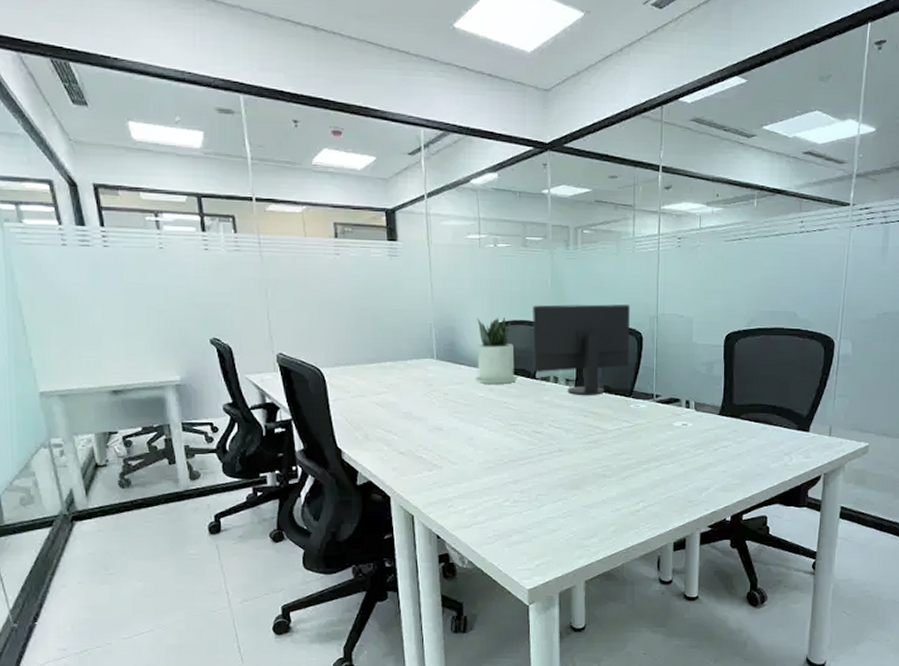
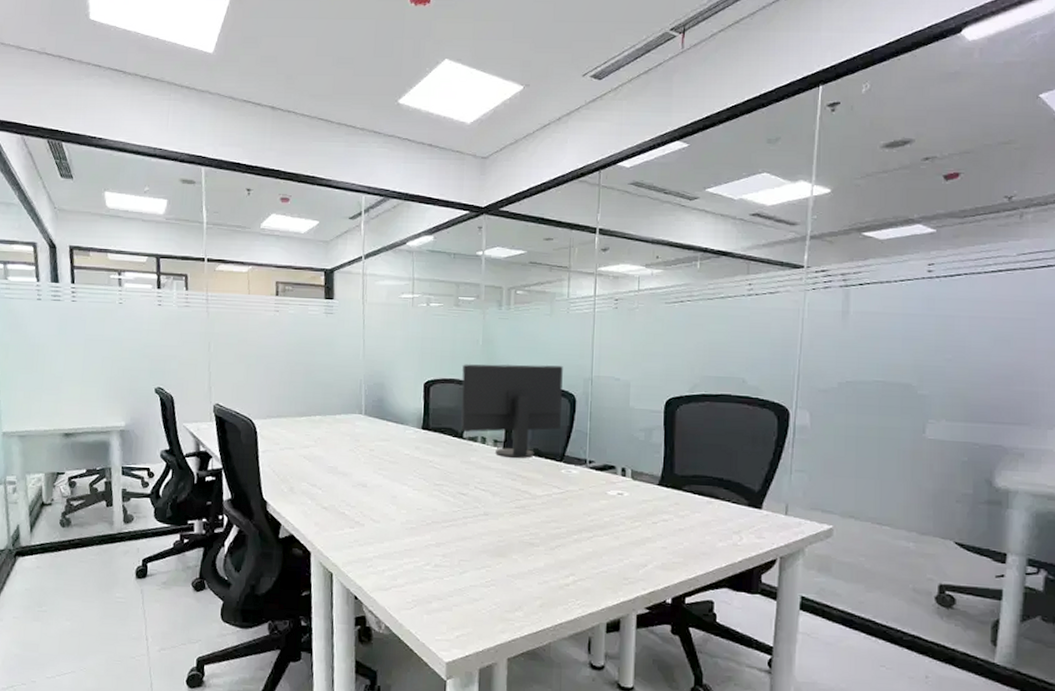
planter: present [475,317,518,384] -> none [402,375,445,443]

